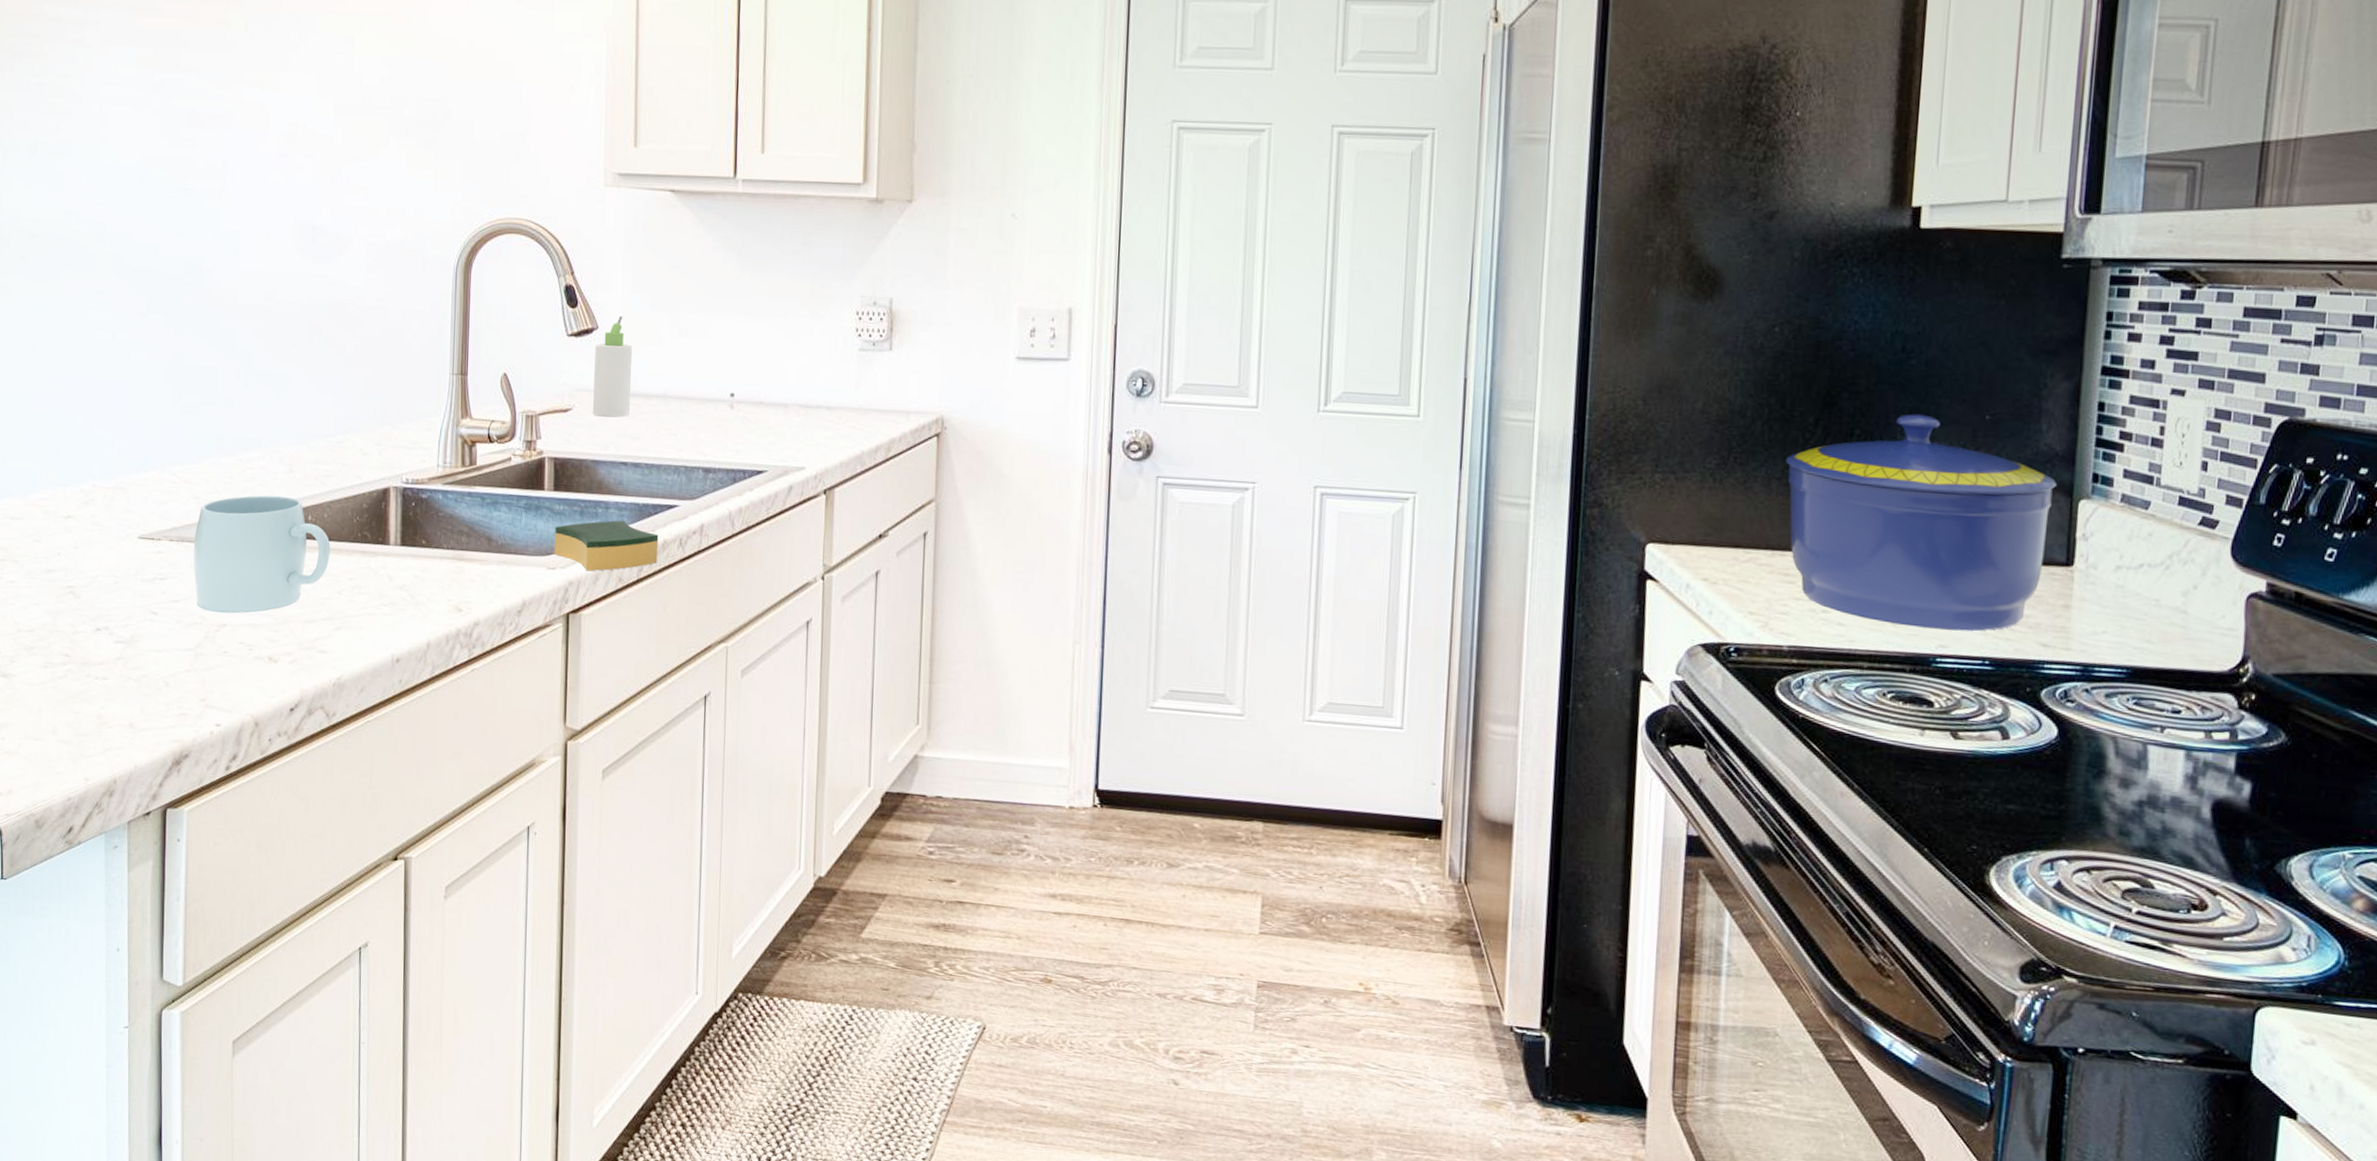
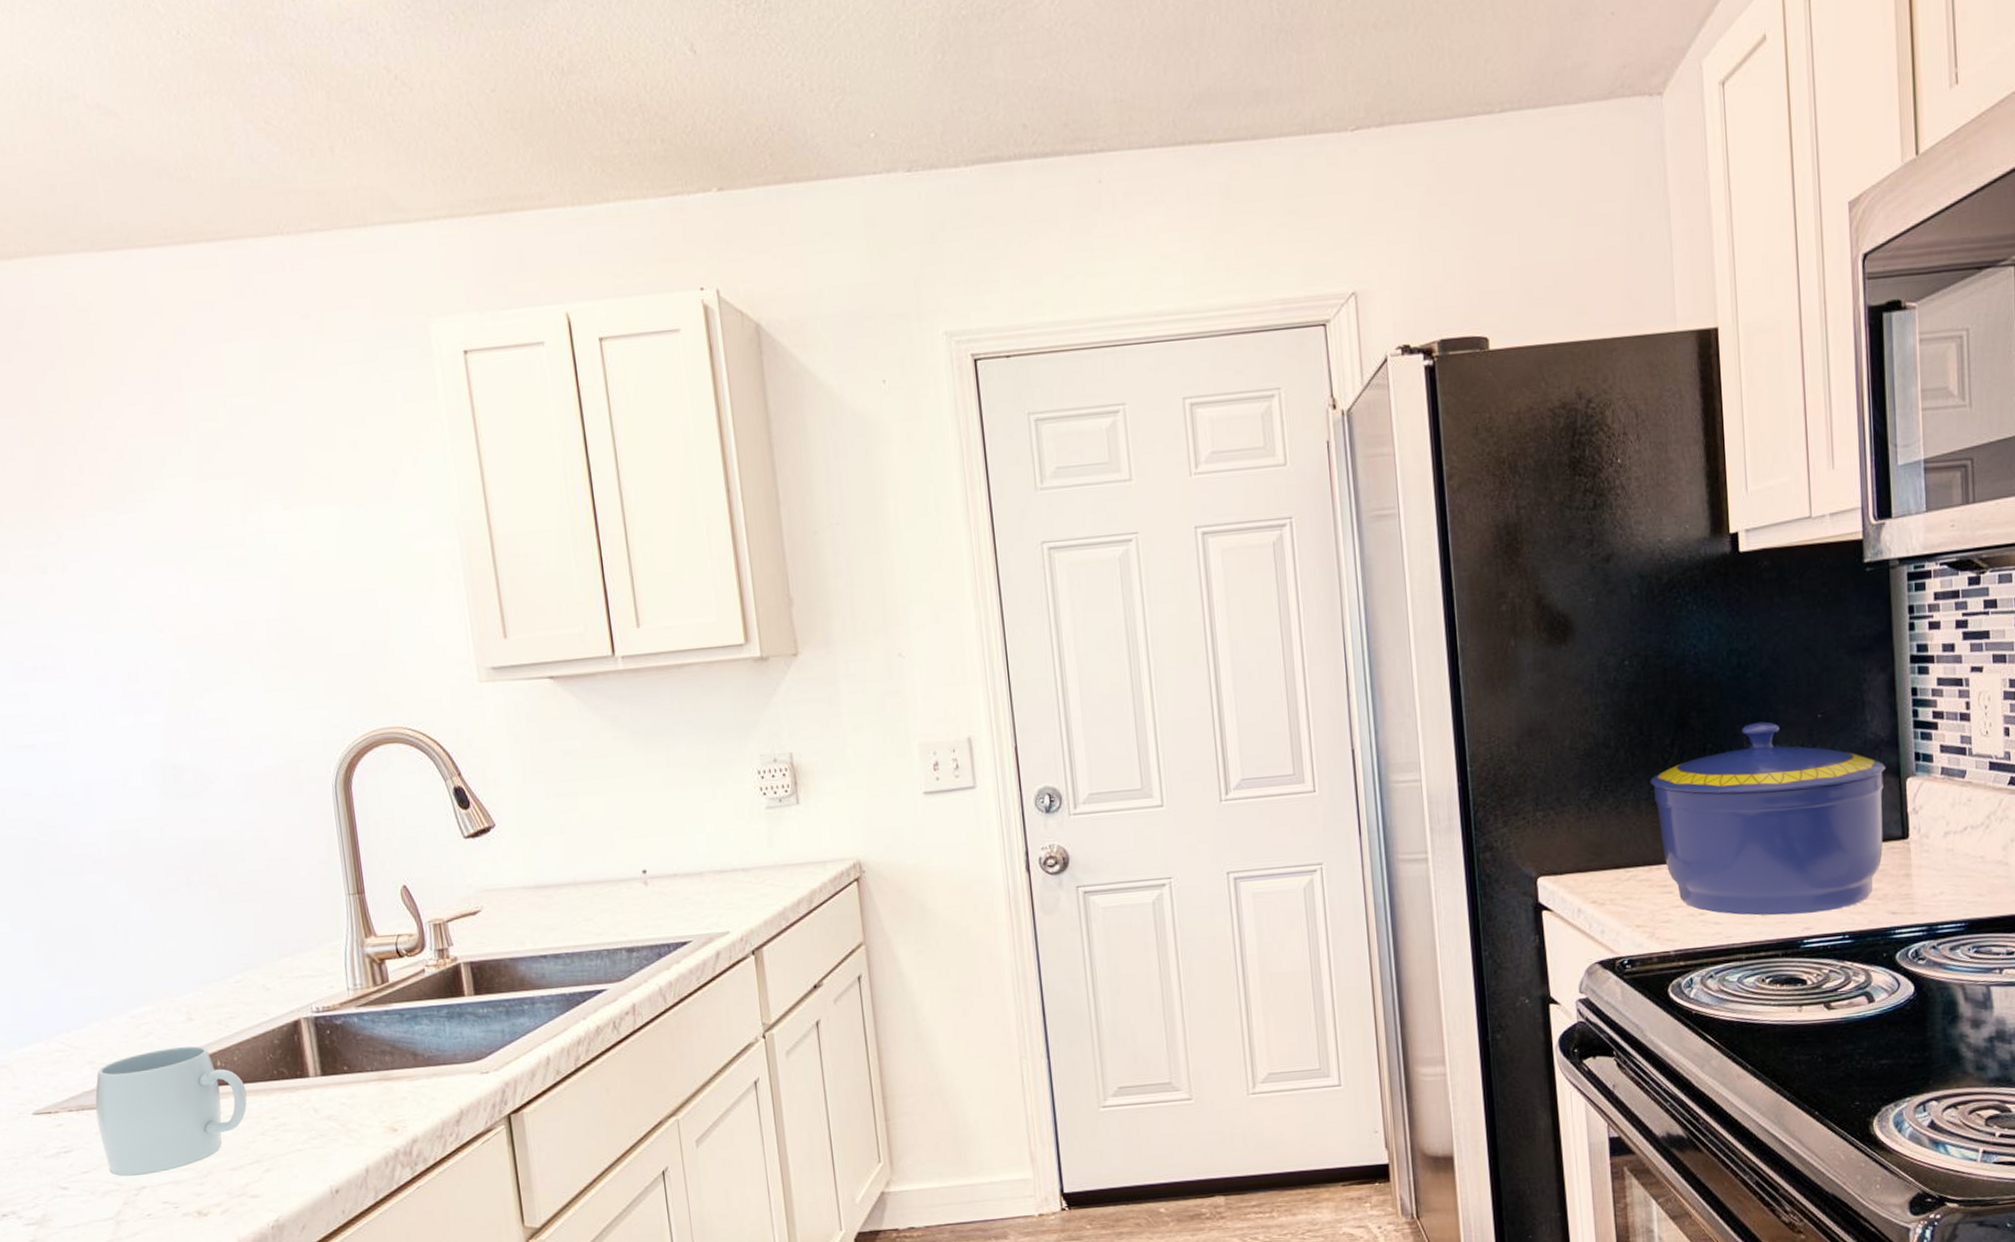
sponge: present [554,520,659,572] -> none [482,1013,594,1070]
bottle: present [593,315,633,419] -> none [495,810,541,915]

